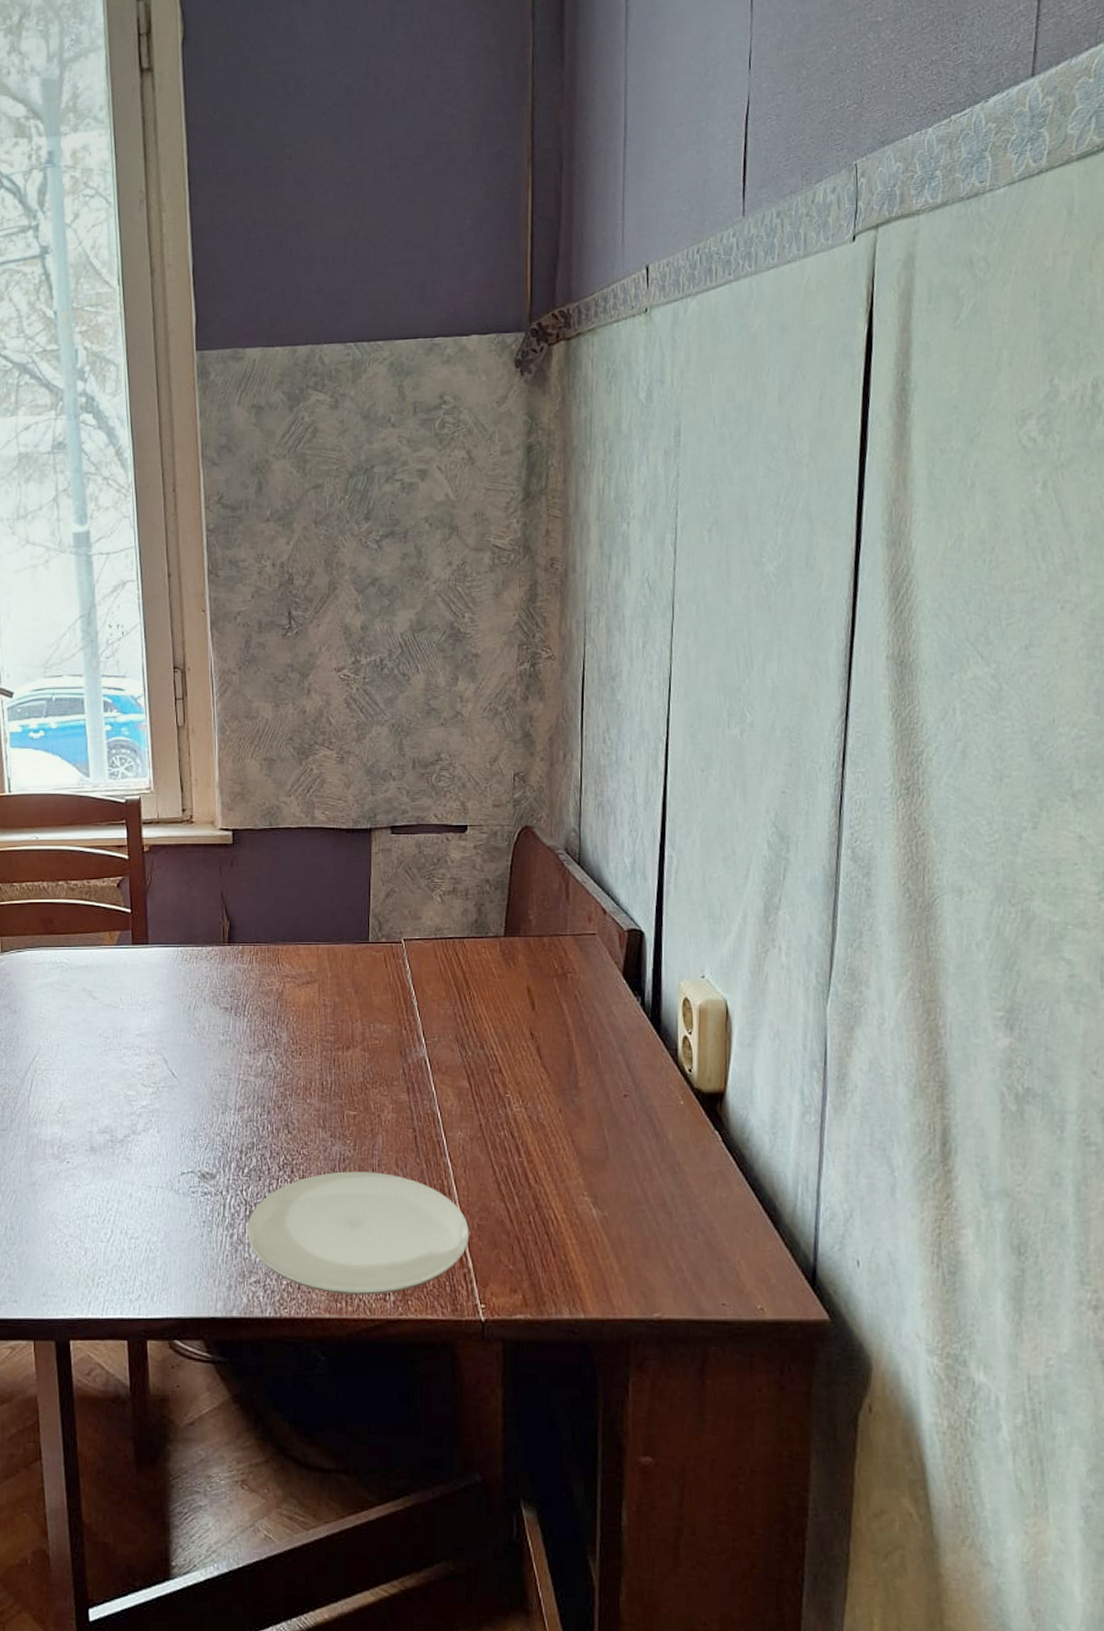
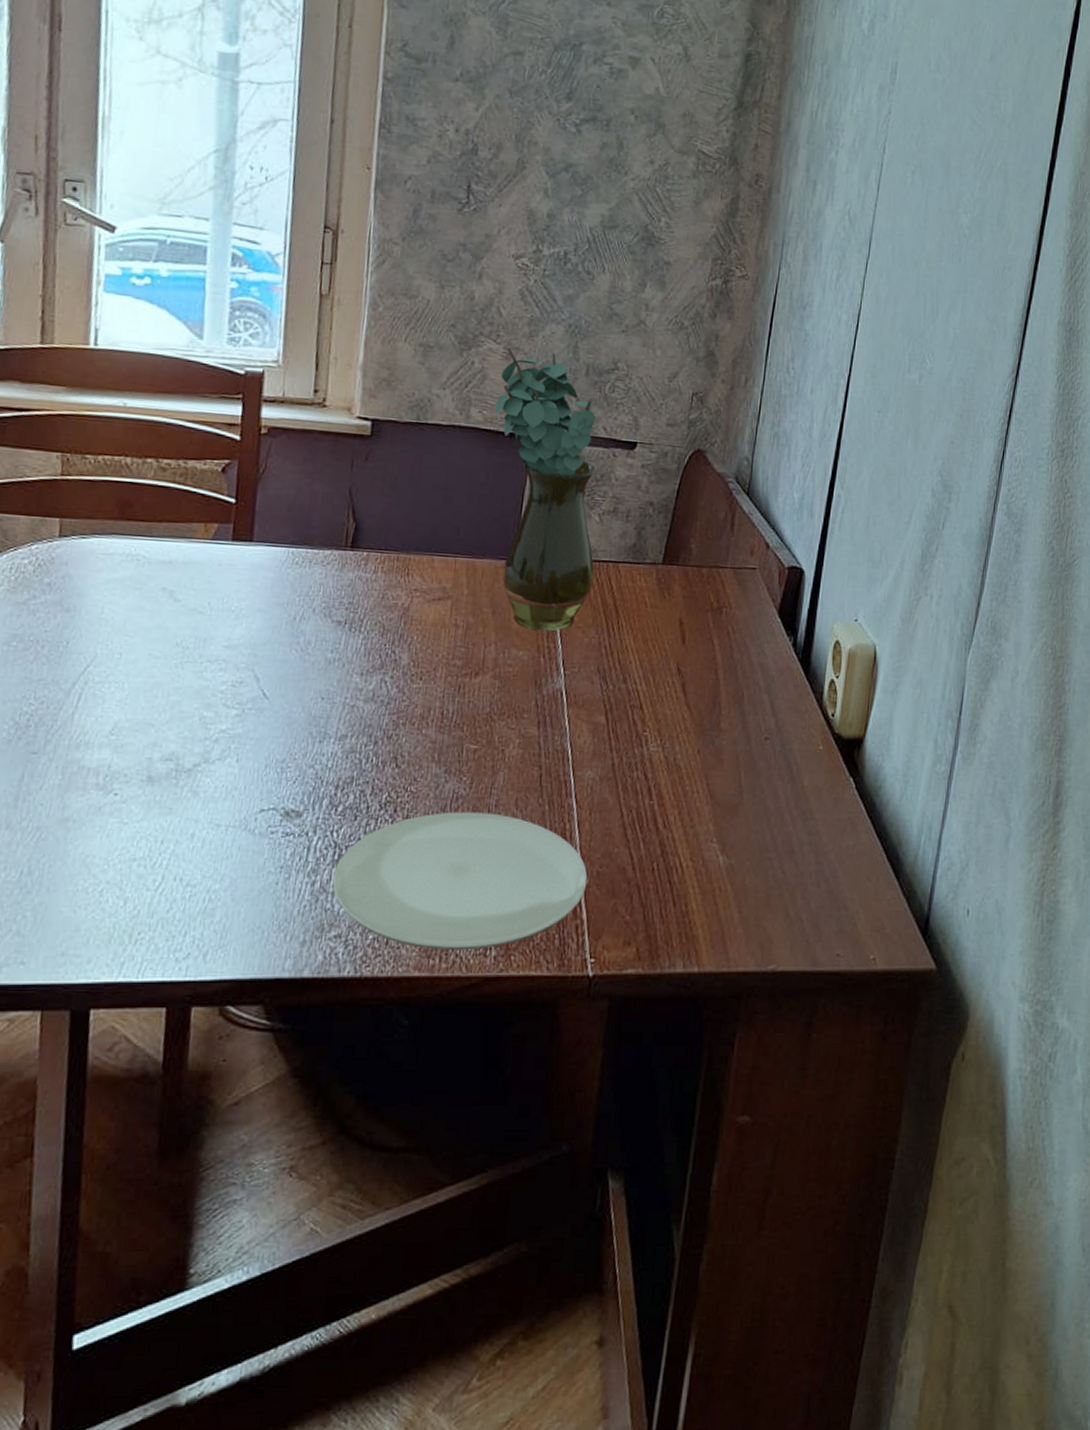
vase: none [336,751,443,1006] -> present [495,347,597,632]

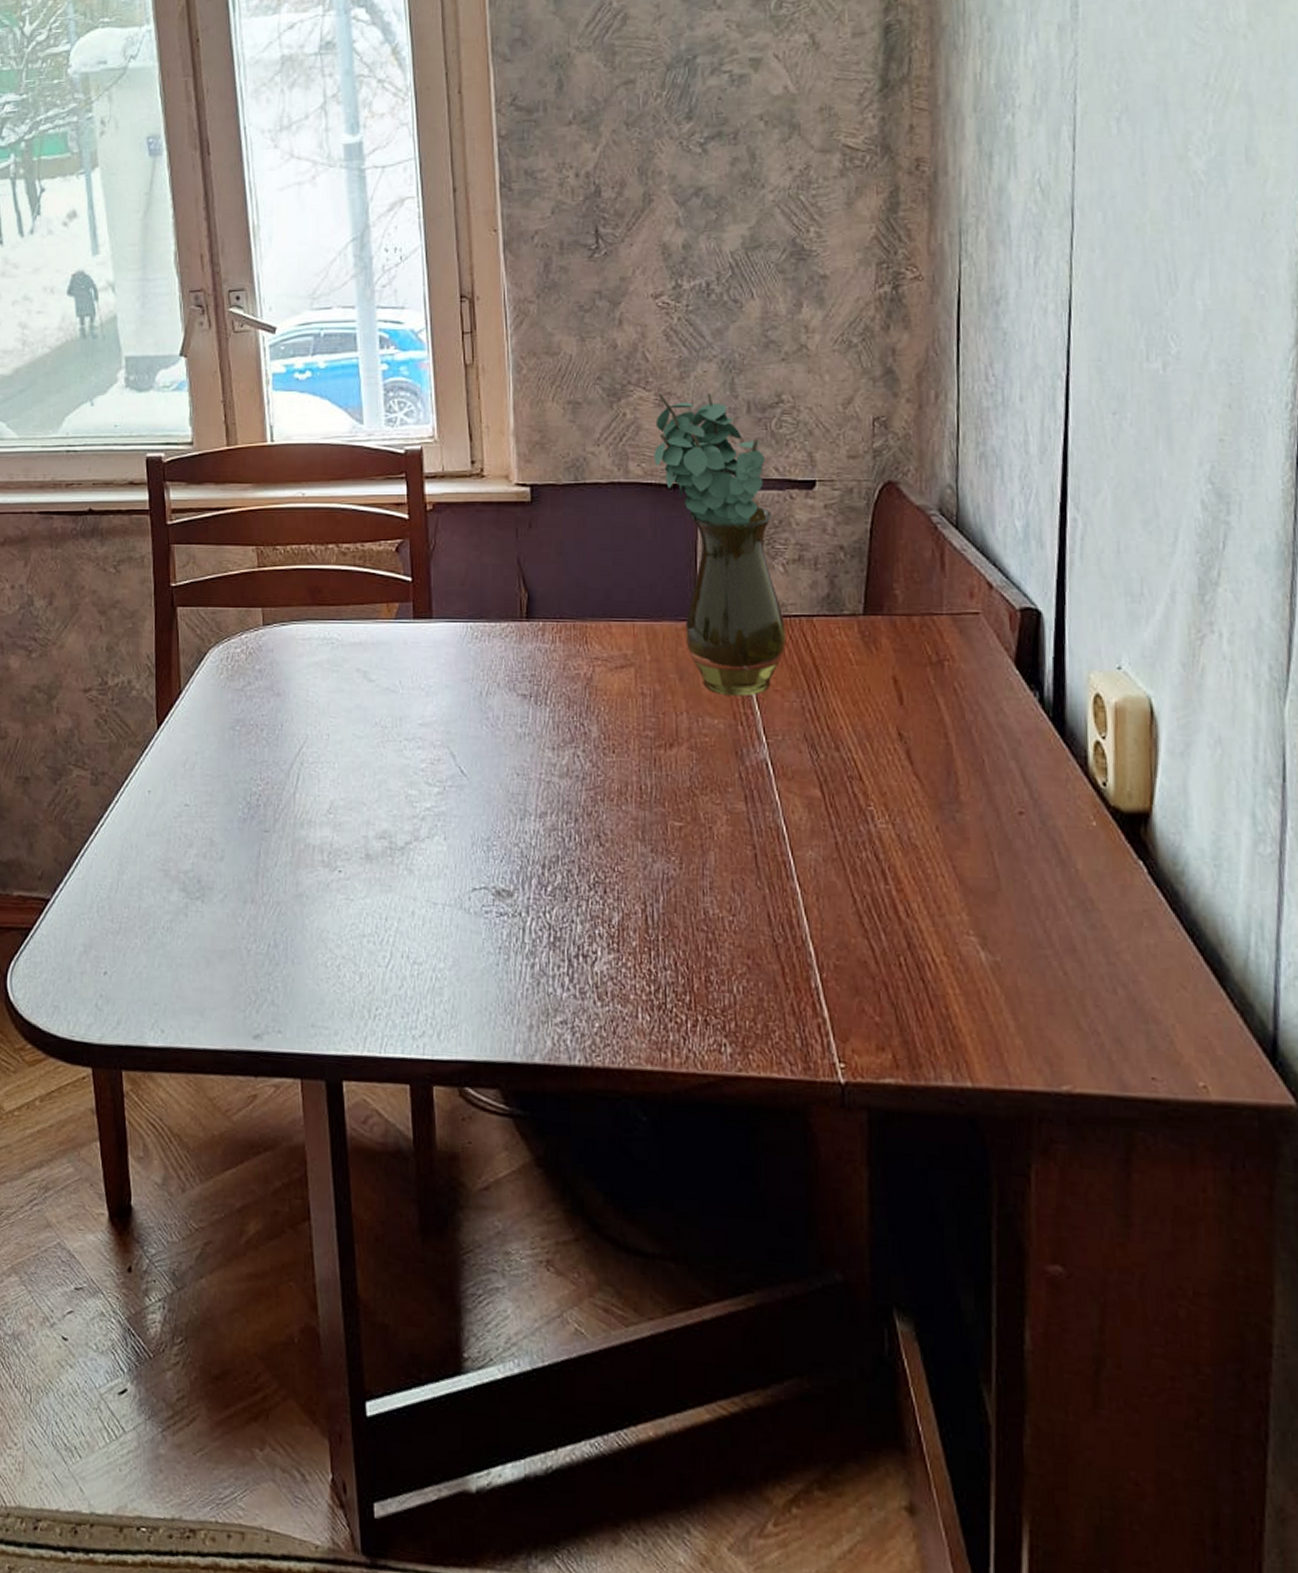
plate: present [332,811,588,950] -> none [551,894,824,1046]

